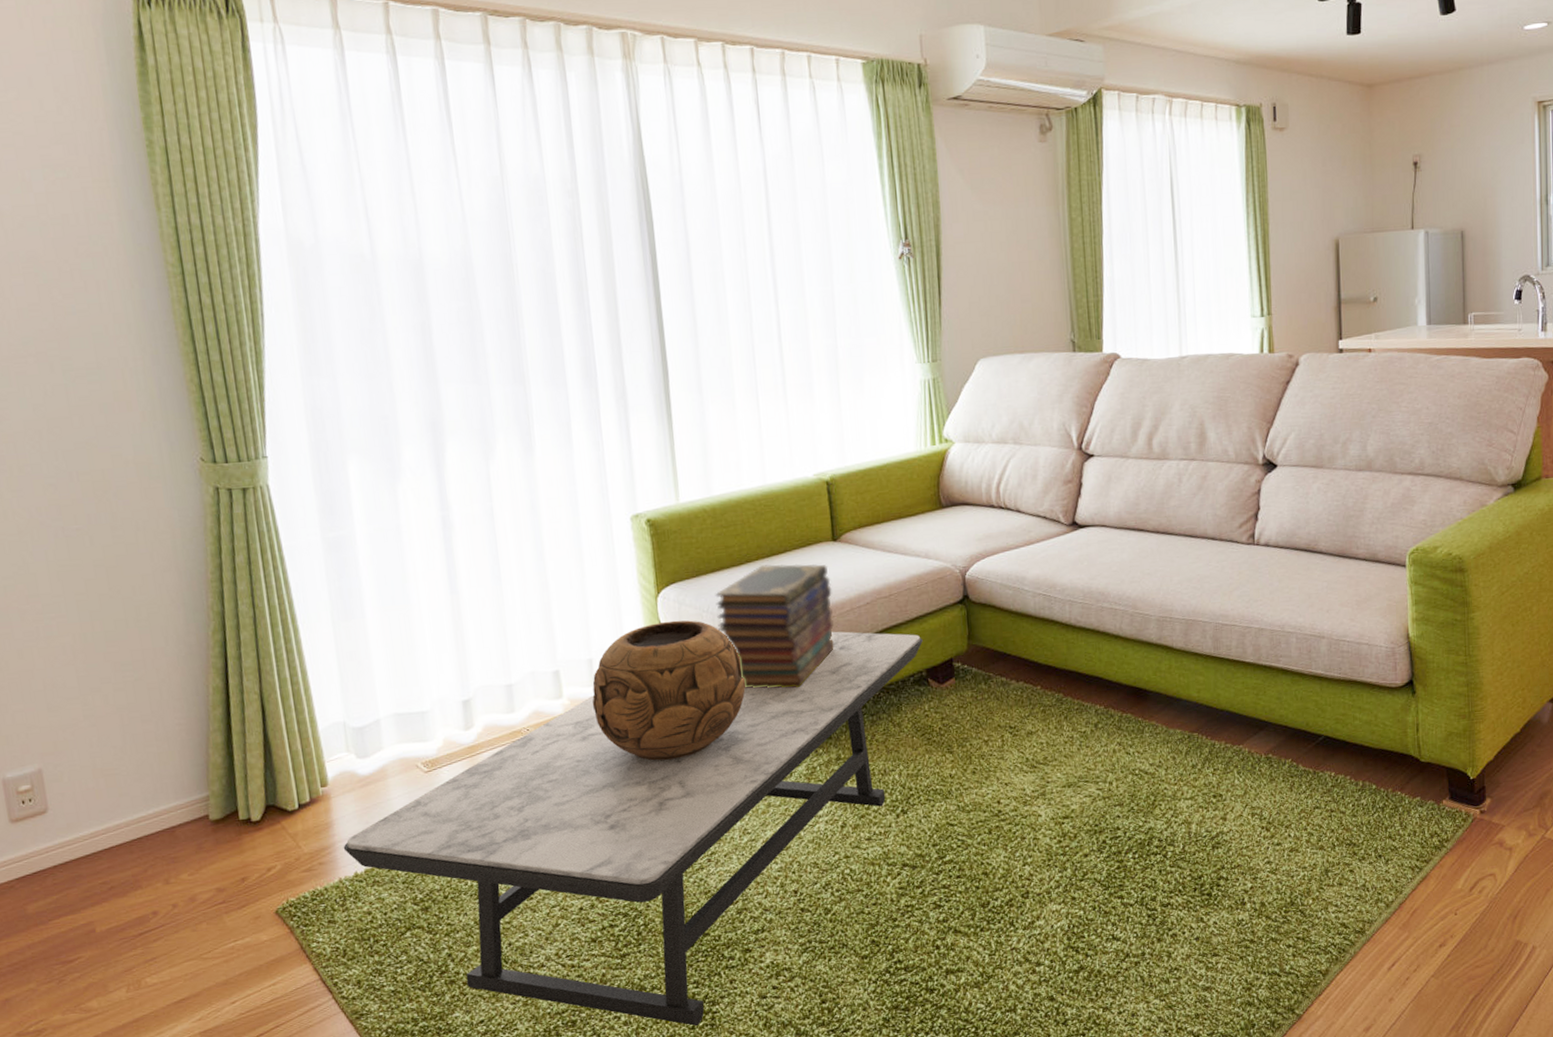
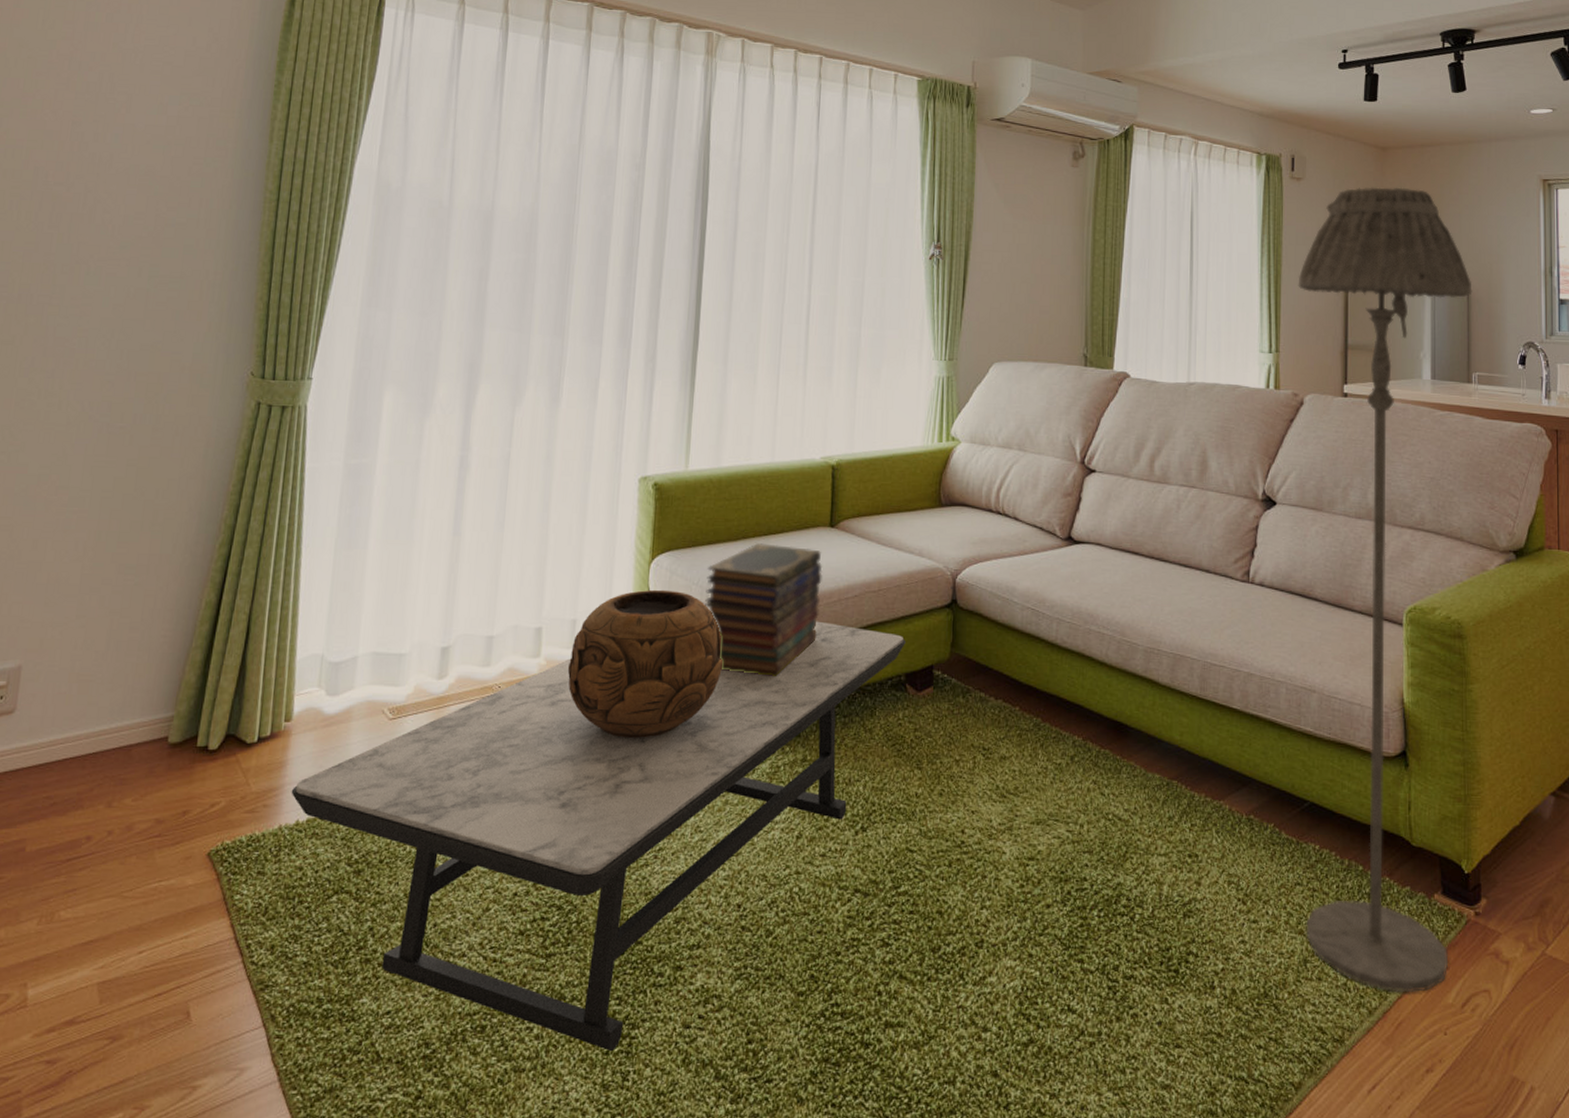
floor lamp: none [1286,126,1467,886] -> present [1298,187,1472,993]

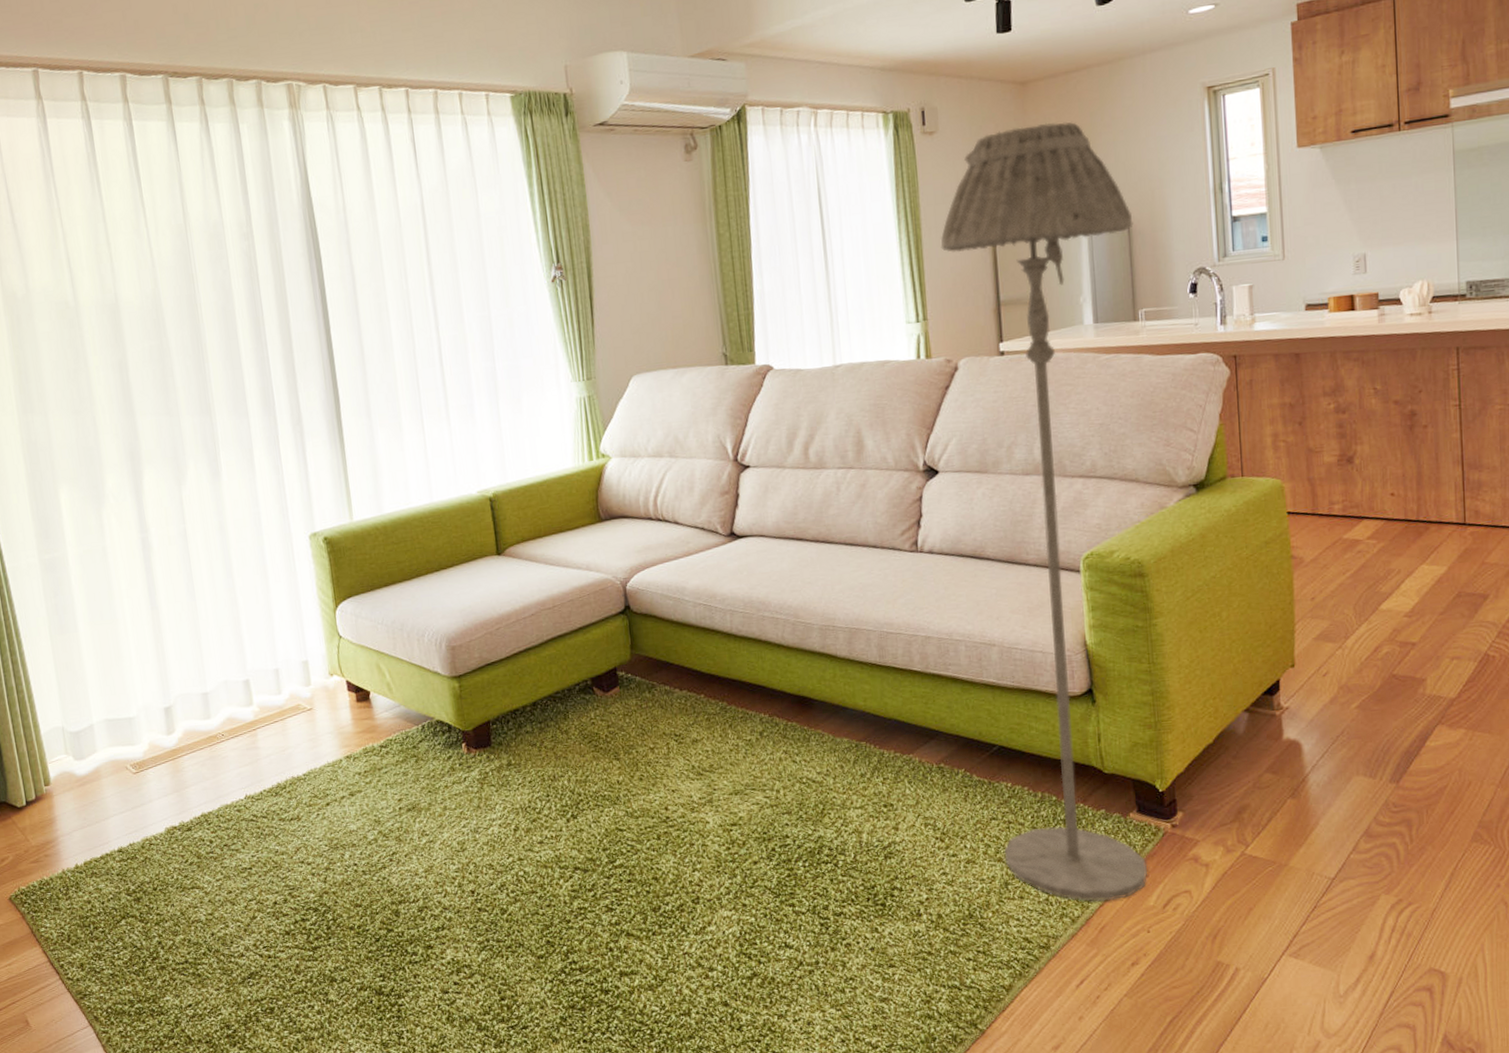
coffee table: present [291,601,906,1052] -> none [65,638,587,1018]
decorative bowl: present [568,589,722,738] -> none [279,632,420,765]
book stack: present [705,543,823,676] -> none [388,577,502,696]

